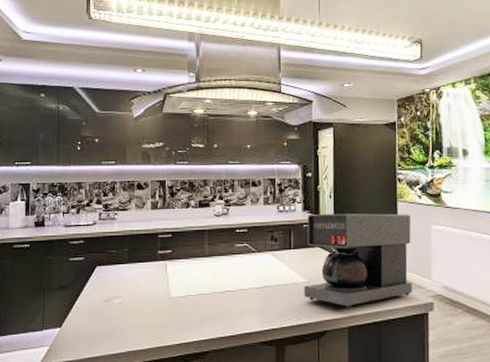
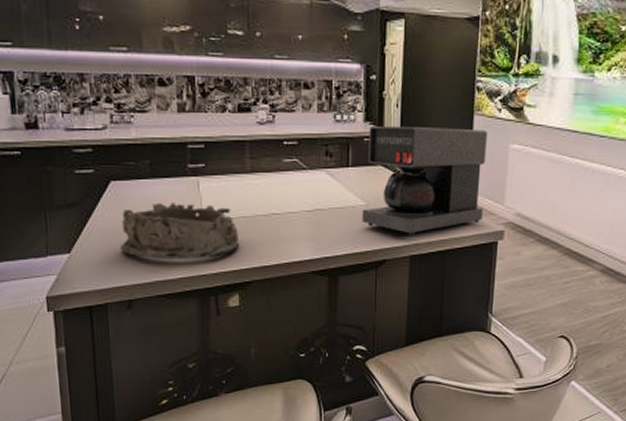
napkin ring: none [101,283,200,332] -> present [120,202,240,259]

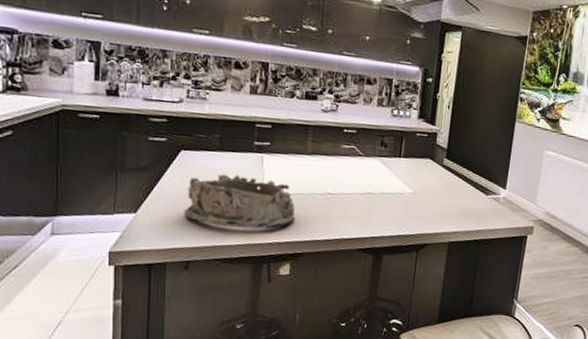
coffee maker: present [362,126,487,236] -> none [408,123,526,225]

